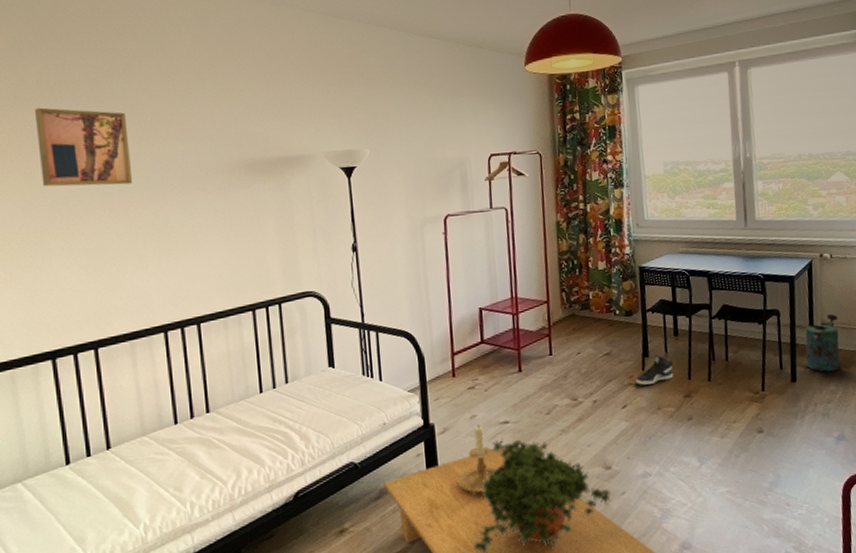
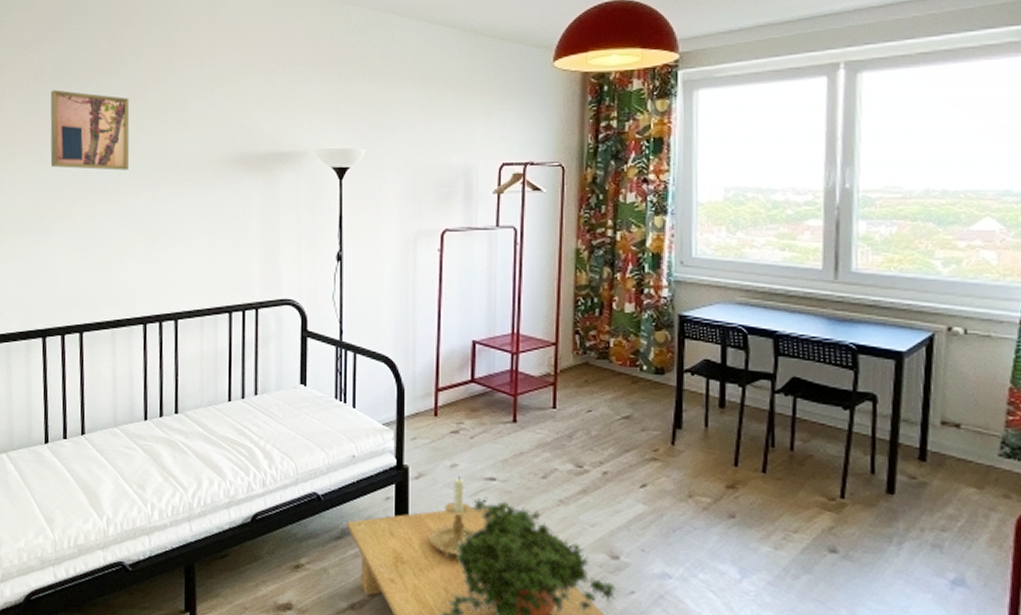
sneaker: present [636,355,674,385] -> none [662,428,714,464]
watering can: present [805,313,840,372] -> none [912,409,969,489]

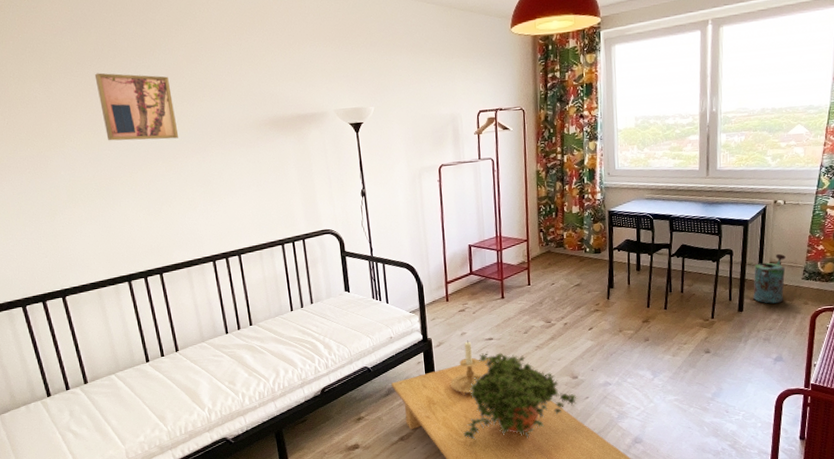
watering can: none [912,409,969,489] -> present [753,253,786,304]

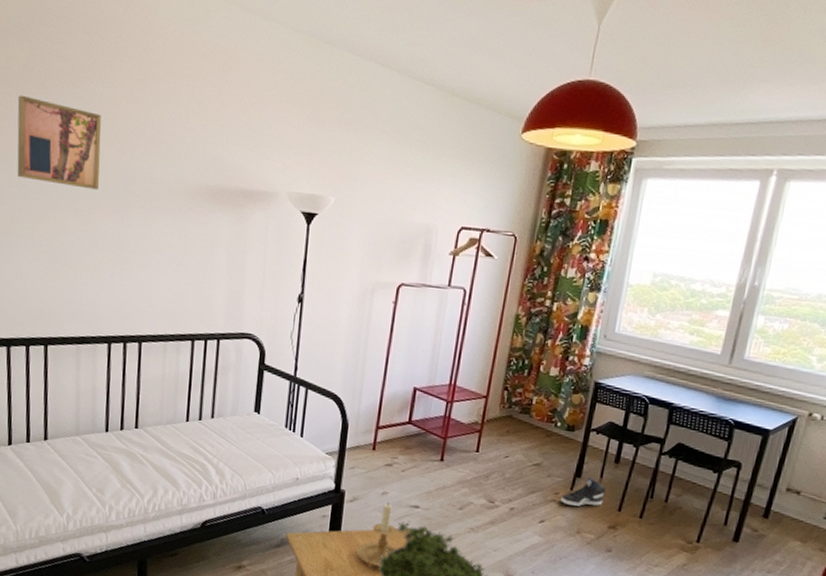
sneaker: none [602,286,635,311] -> present [561,478,606,506]
watering can: present [753,253,786,304] -> none [755,480,809,542]

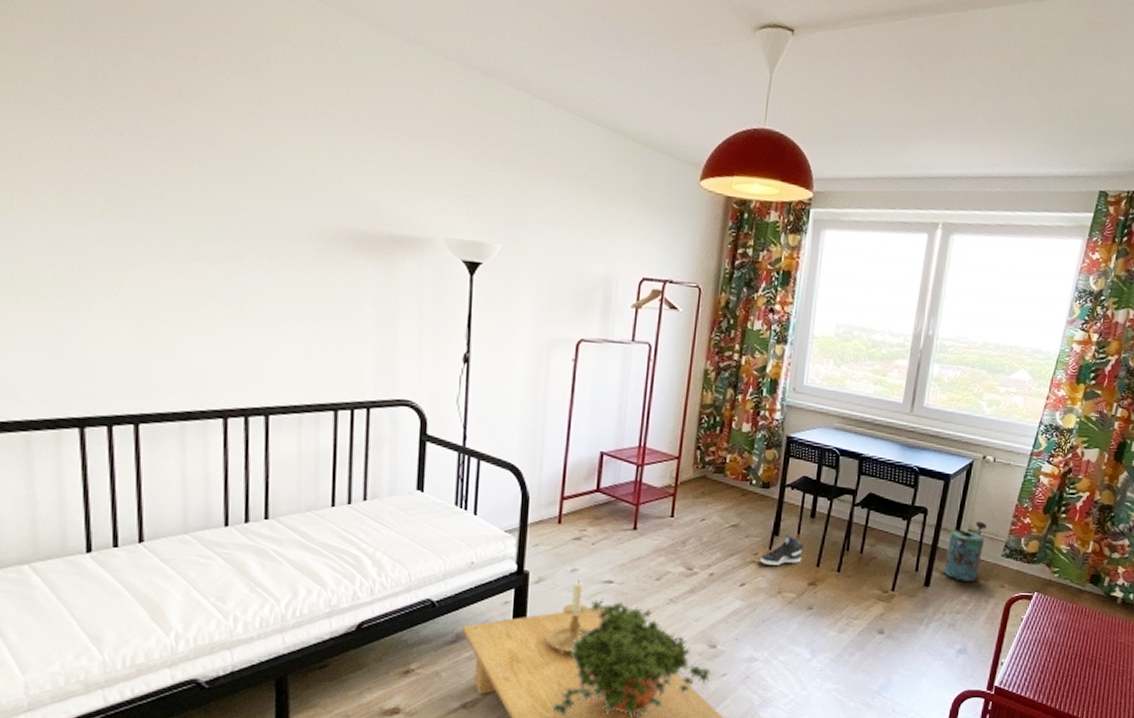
wall art: present [17,95,102,190] -> none [82,112,204,233]
watering can: none [755,480,809,542] -> present [943,521,987,582]

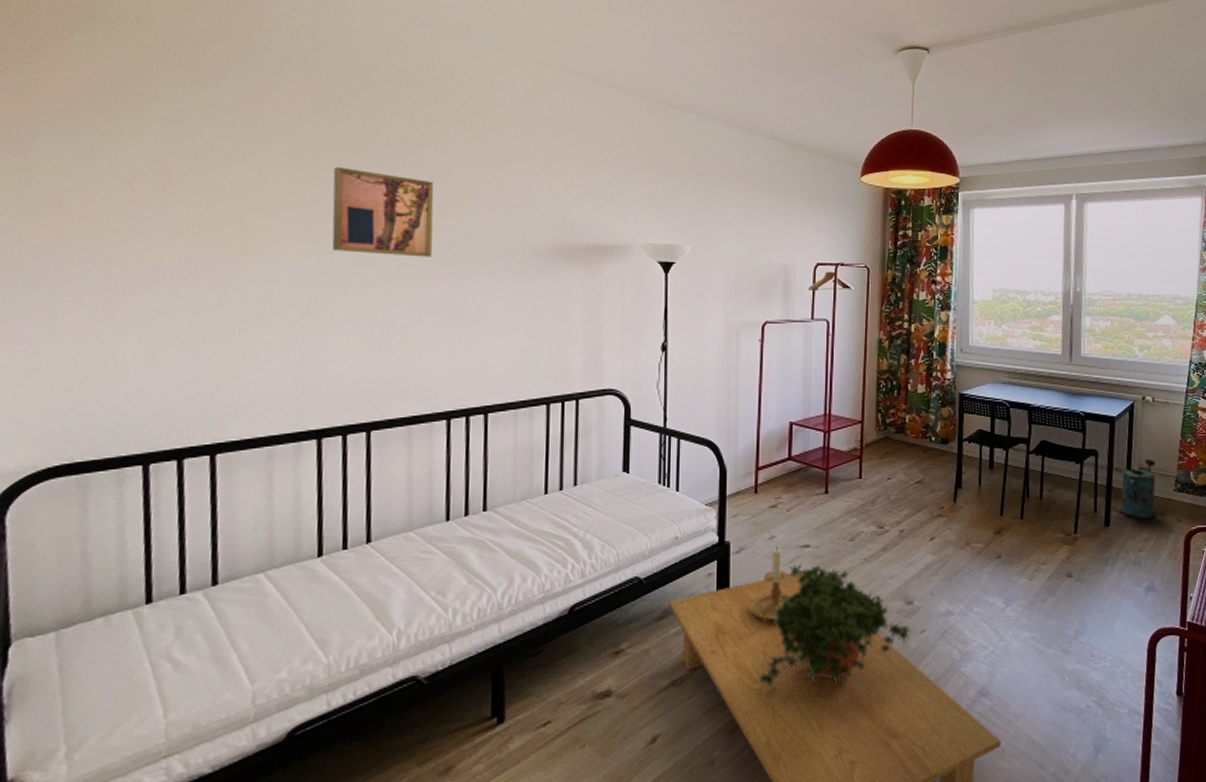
wall art: none [82,112,204,233] -> present [332,166,434,257]
sneaker: present [760,535,803,565] -> none [947,487,986,517]

